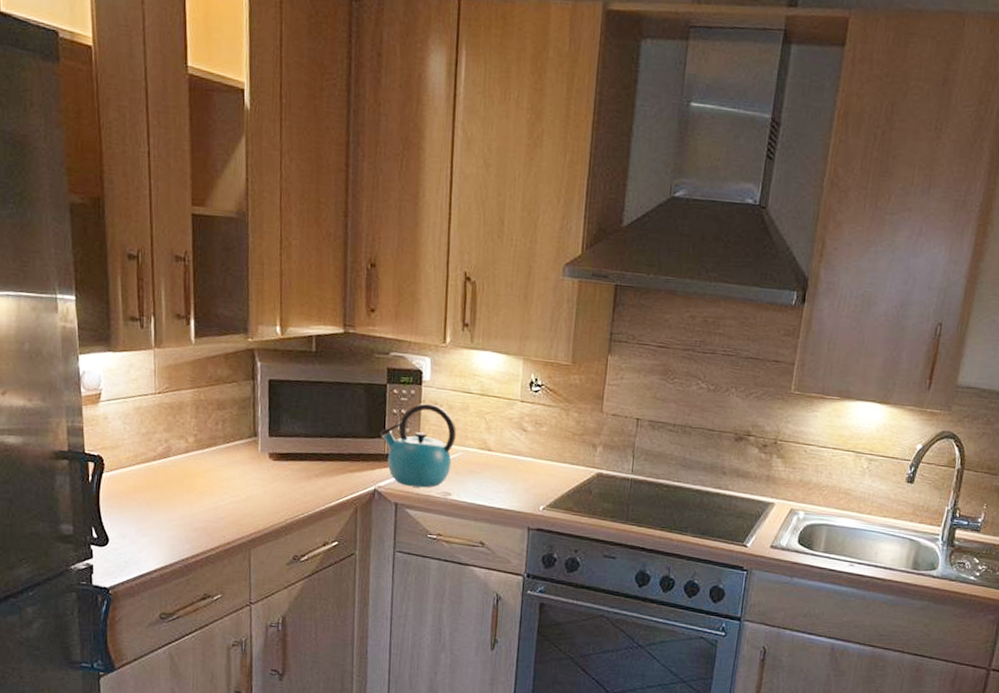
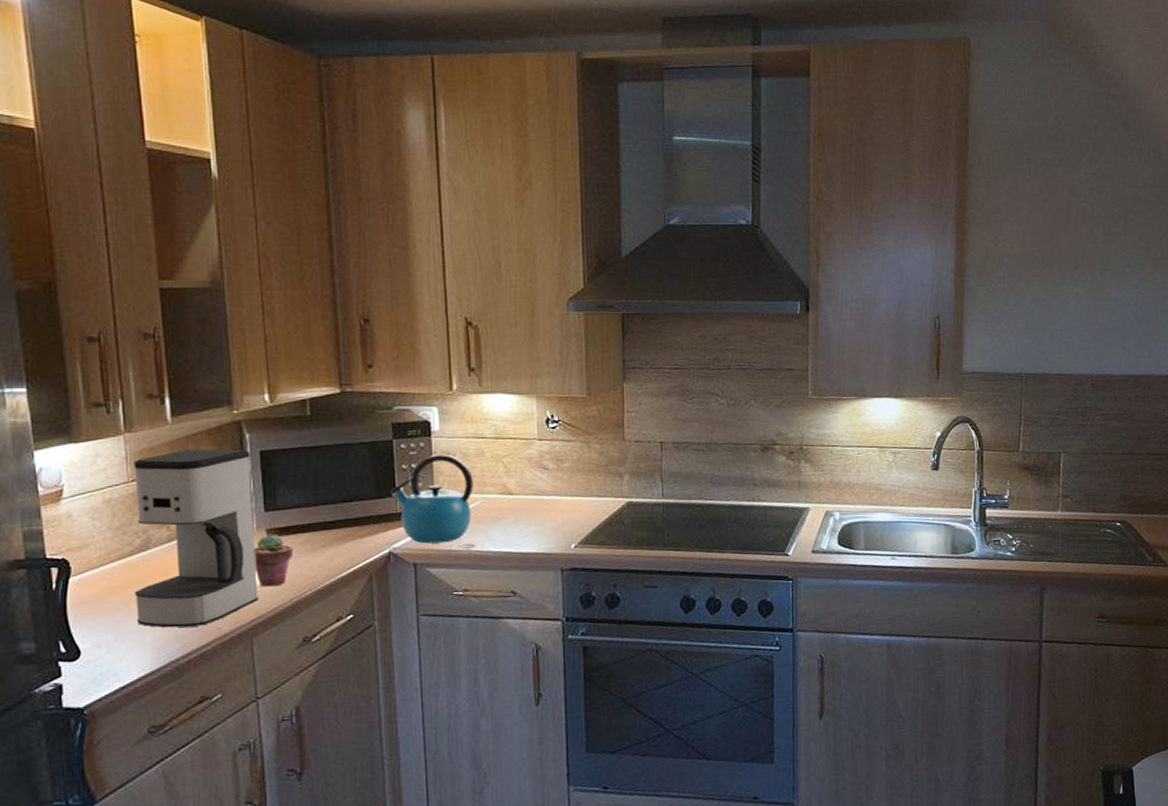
coffee maker: none [155,369,260,532] -> present [134,449,258,628]
potted succulent: none [256,457,291,506] -> present [253,534,294,587]

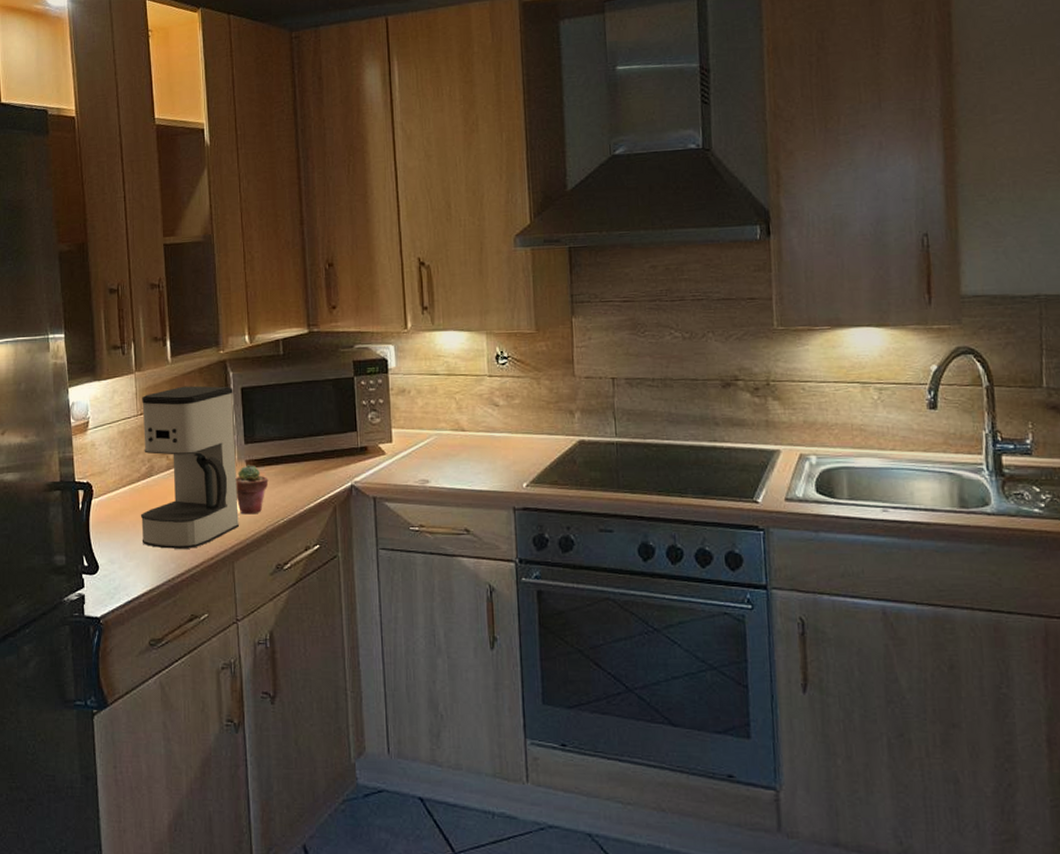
kettle: present [390,454,473,544] -> none [351,390,428,478]

